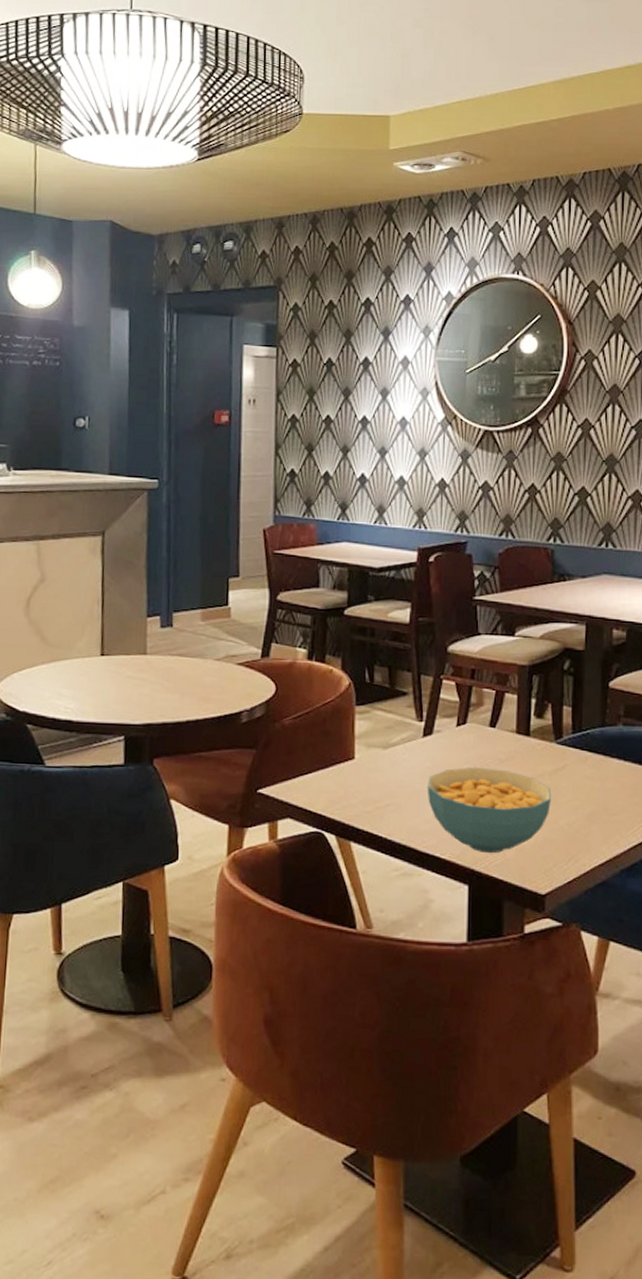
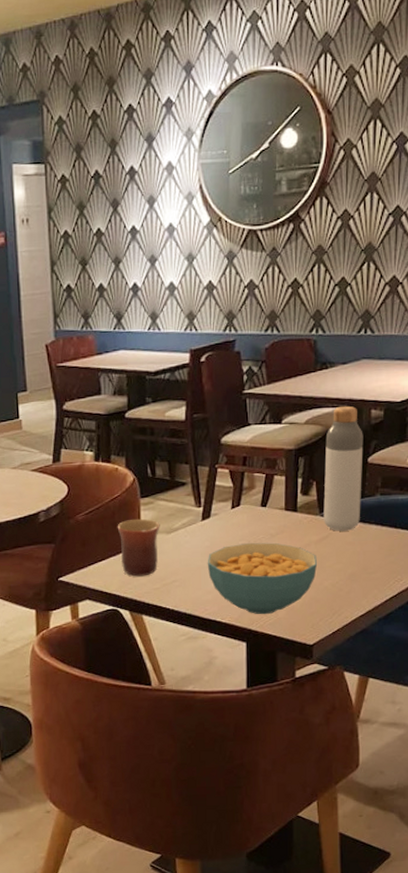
mug: none [327,728,376,796] -> present [117,518,160,577]
bottle: none [559,622,604,763] -> present [323,405,363,531]

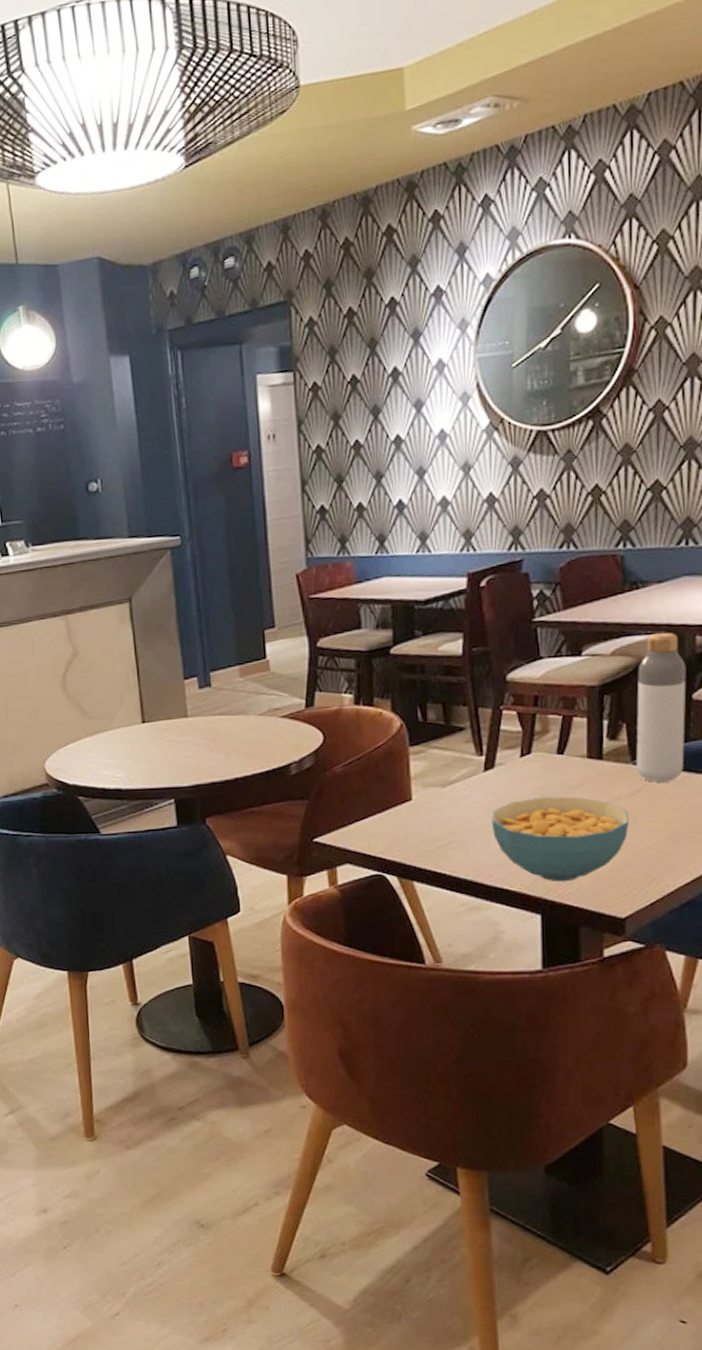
mug: present [117,518,160,577] -> none [382,770,434,837]

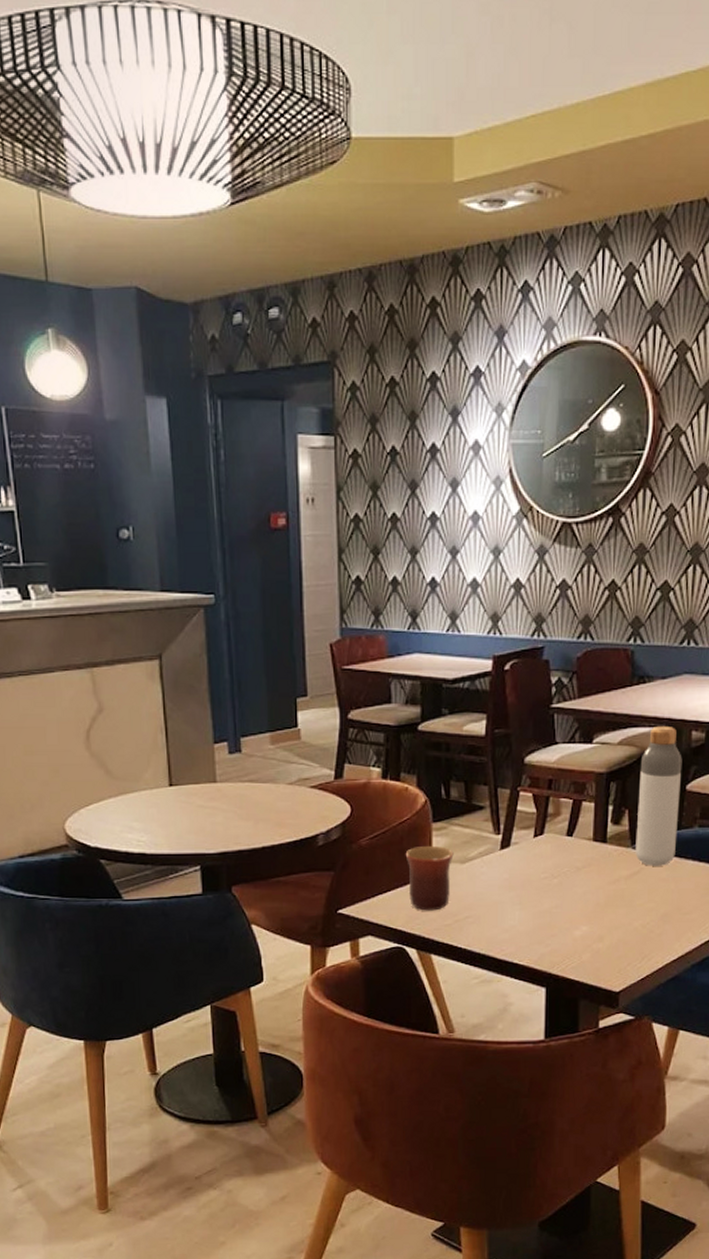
mug: none [382,770,434,837] -> present [405,845,454,911]
cereal bowl: present [491,796,630,882] -> none [505,876,627,957]

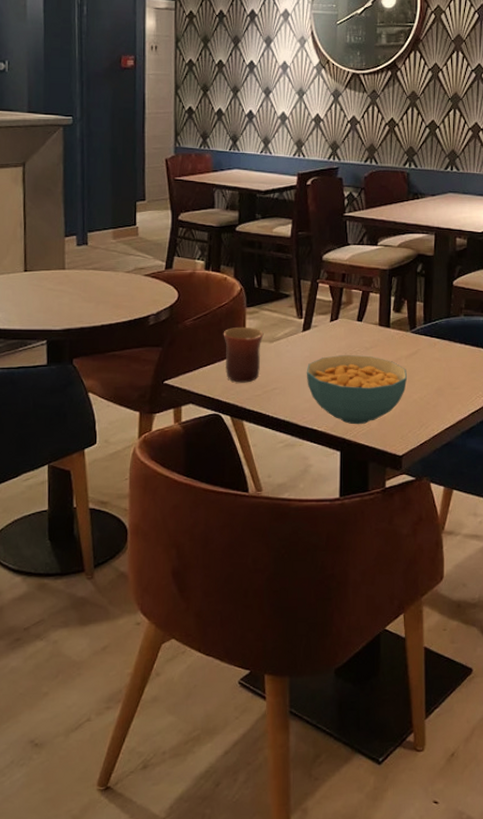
cereal bowl: none [505,876,627,957] -> present [306,354,408,425]
bottle: present [635,725,682,866] -> none [413,233,449,348]

